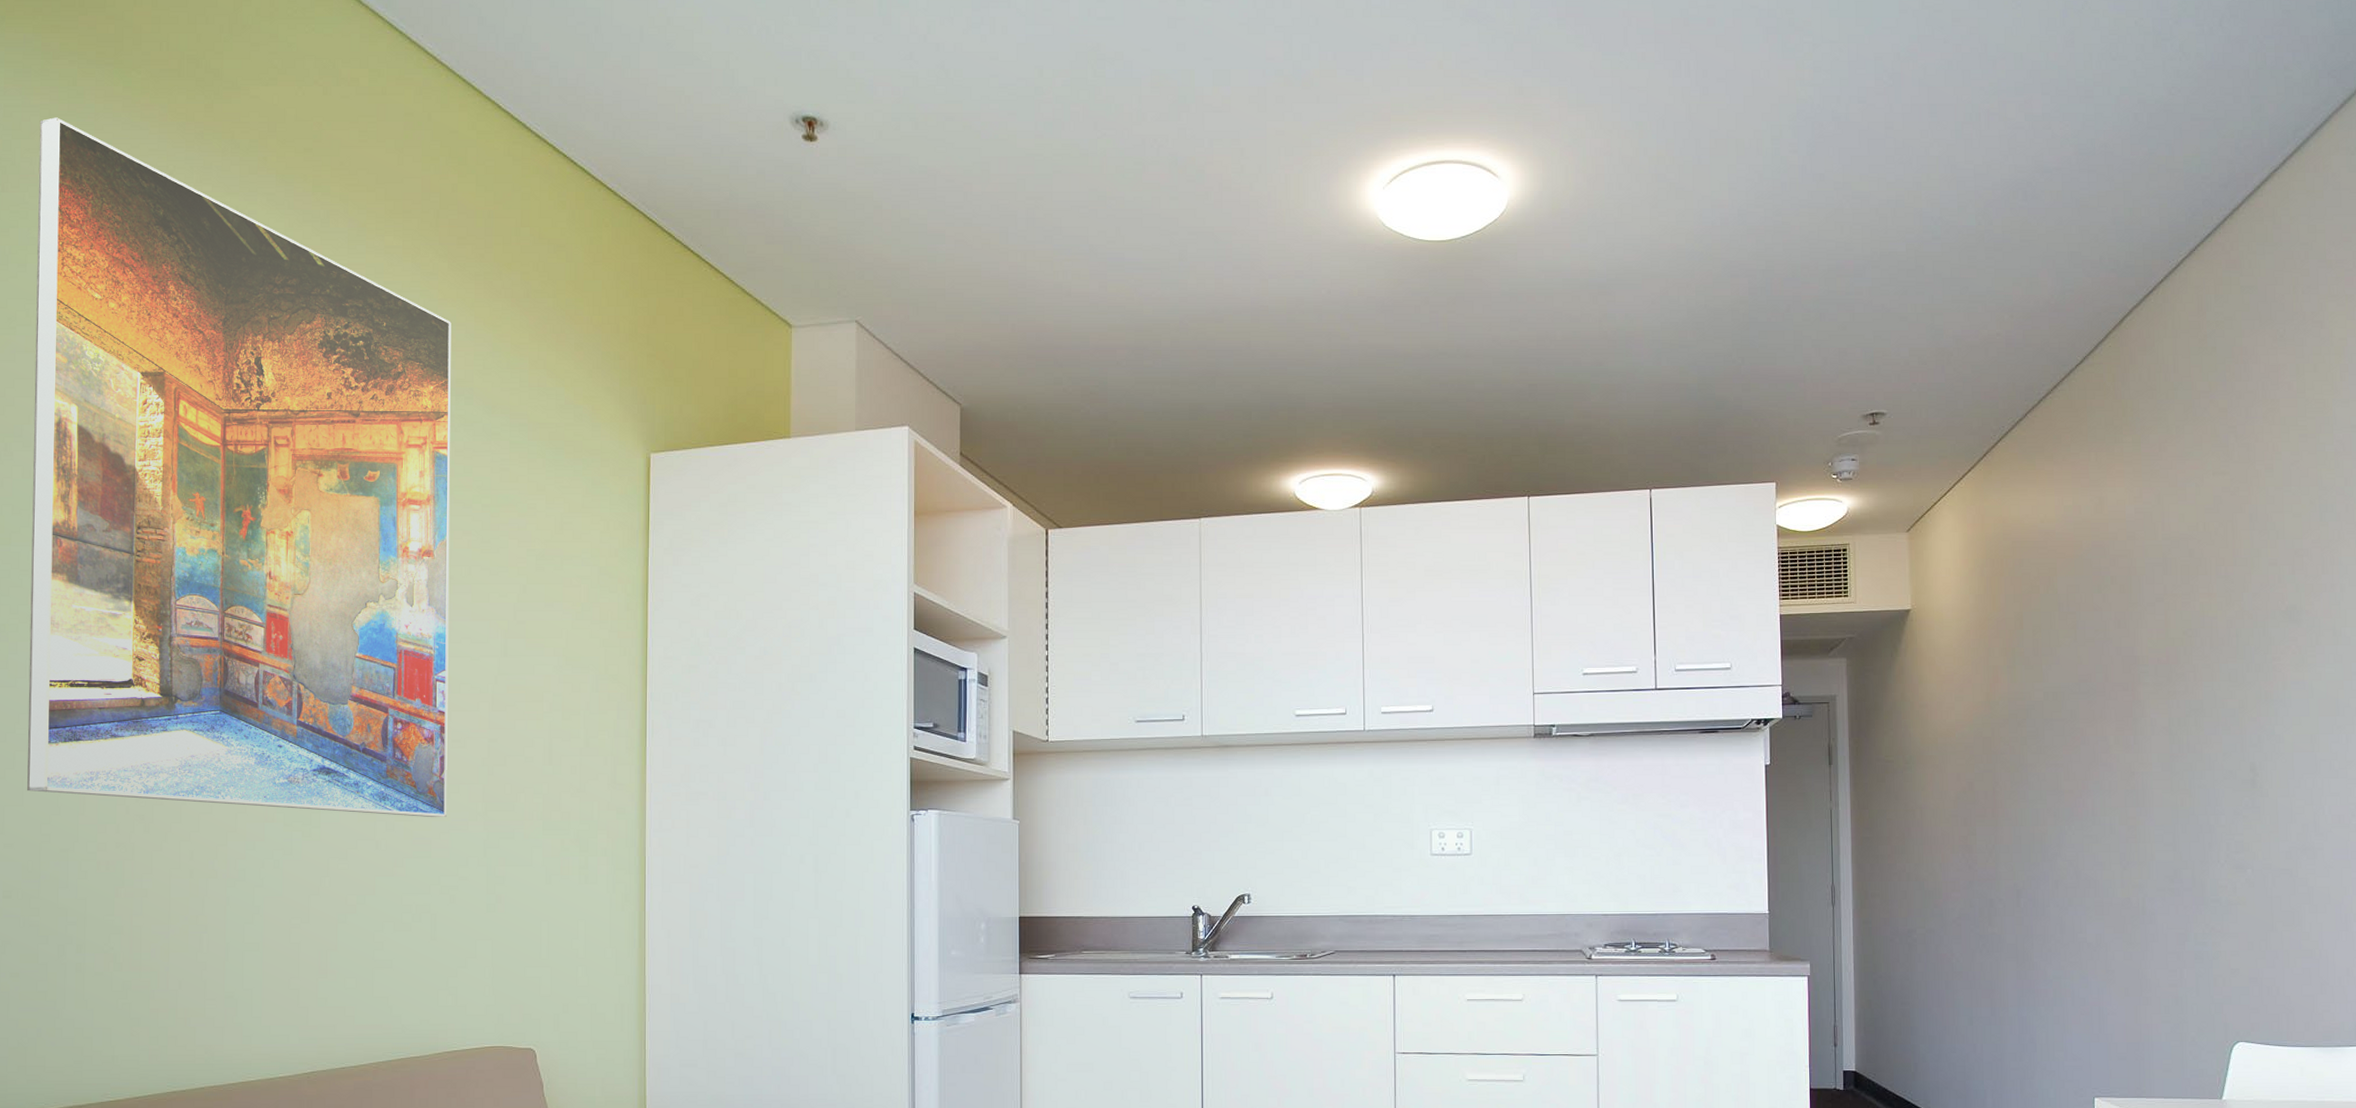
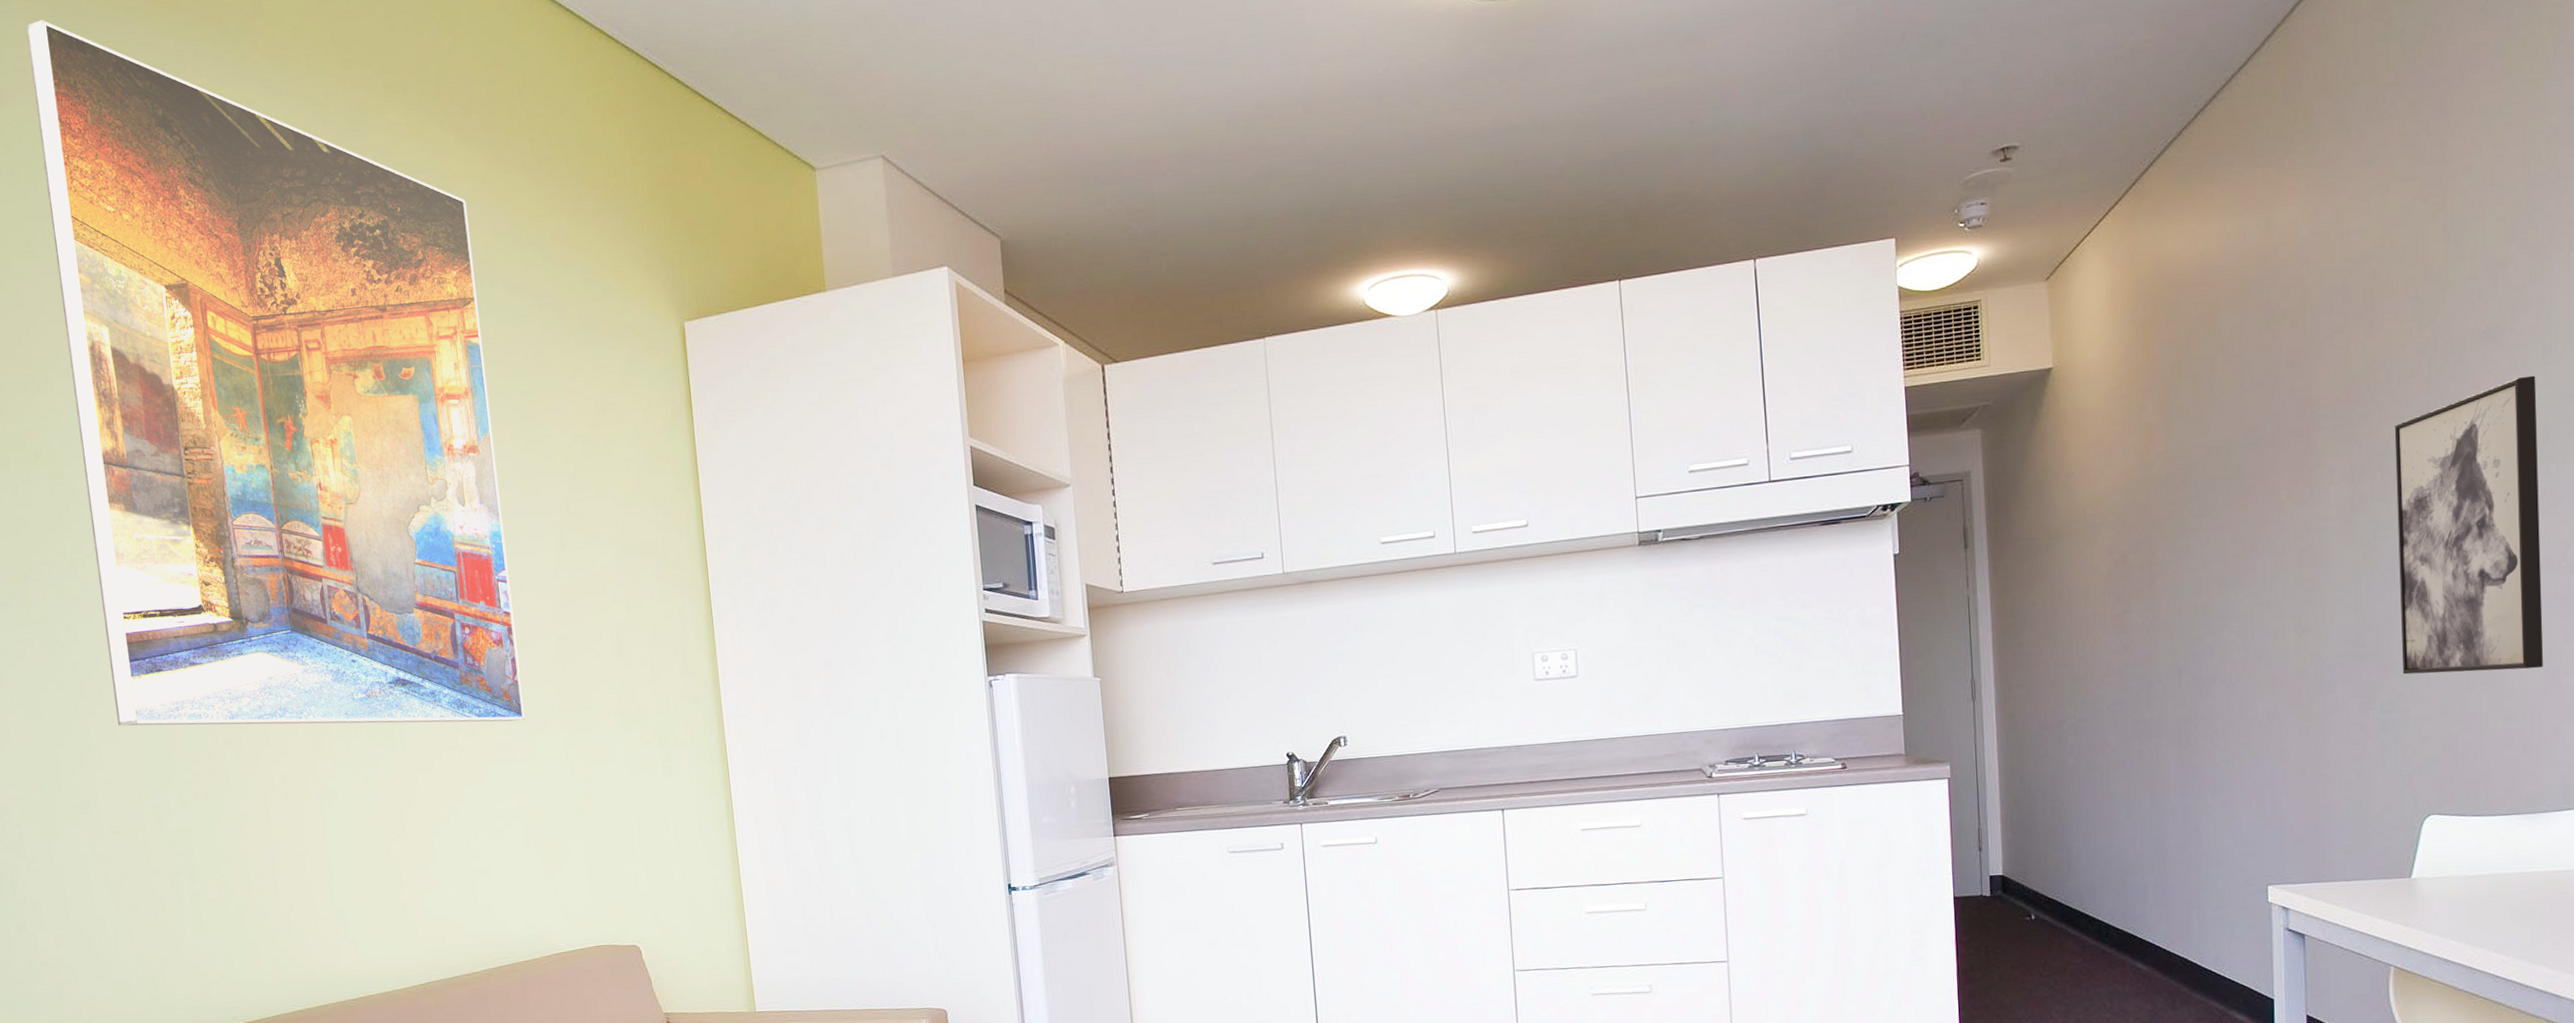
wall art: none [2207,653,2337,915] -> present [2394,375,2544,675]

